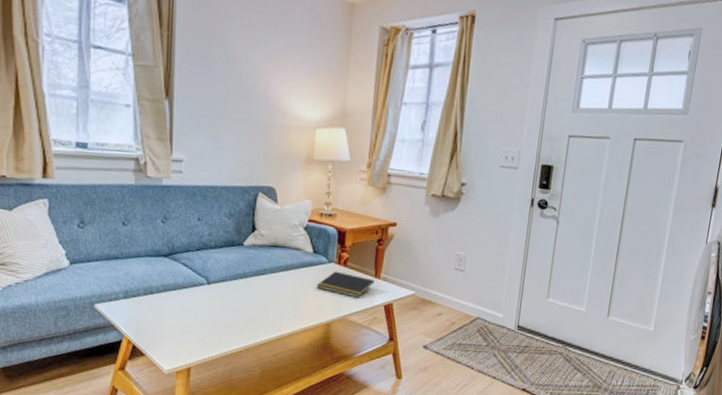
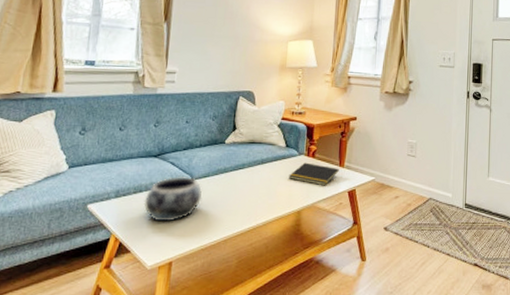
decorative bowl: none [156,279,220,327] -> present [143,177,202,222]

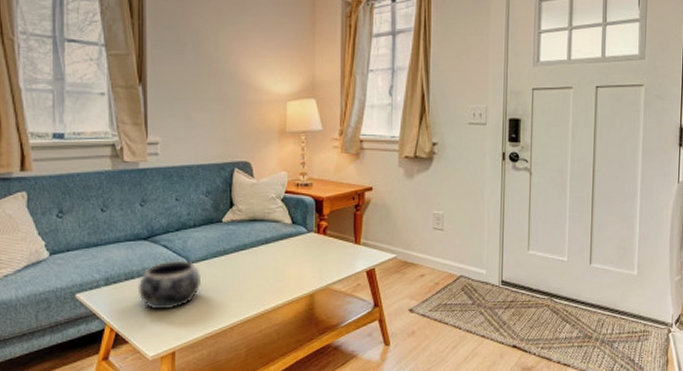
notepad: present [289,162,339,186] -> none [298,240,355,266]

